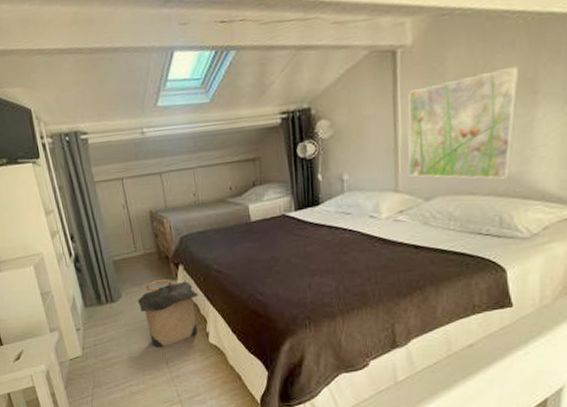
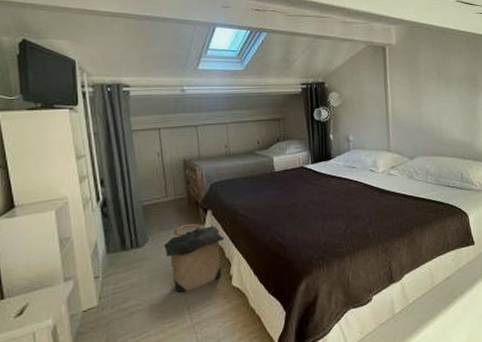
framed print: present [408,66,520,179] -> none [395,67,466,145]

